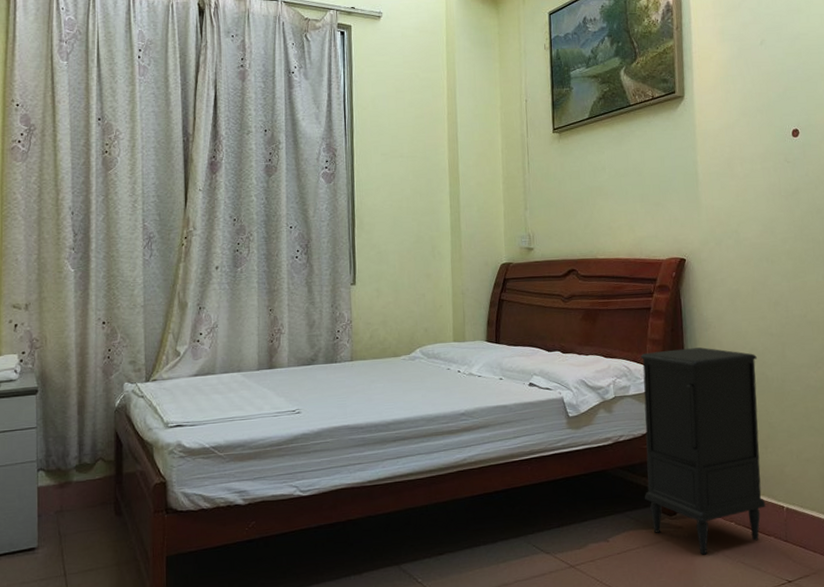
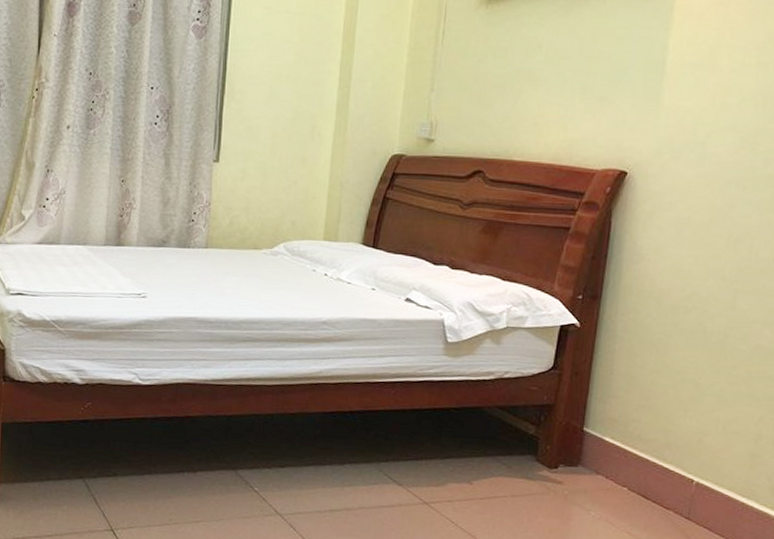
nightstand: present [641,347,766,555] -> none [523,280,697,517]

